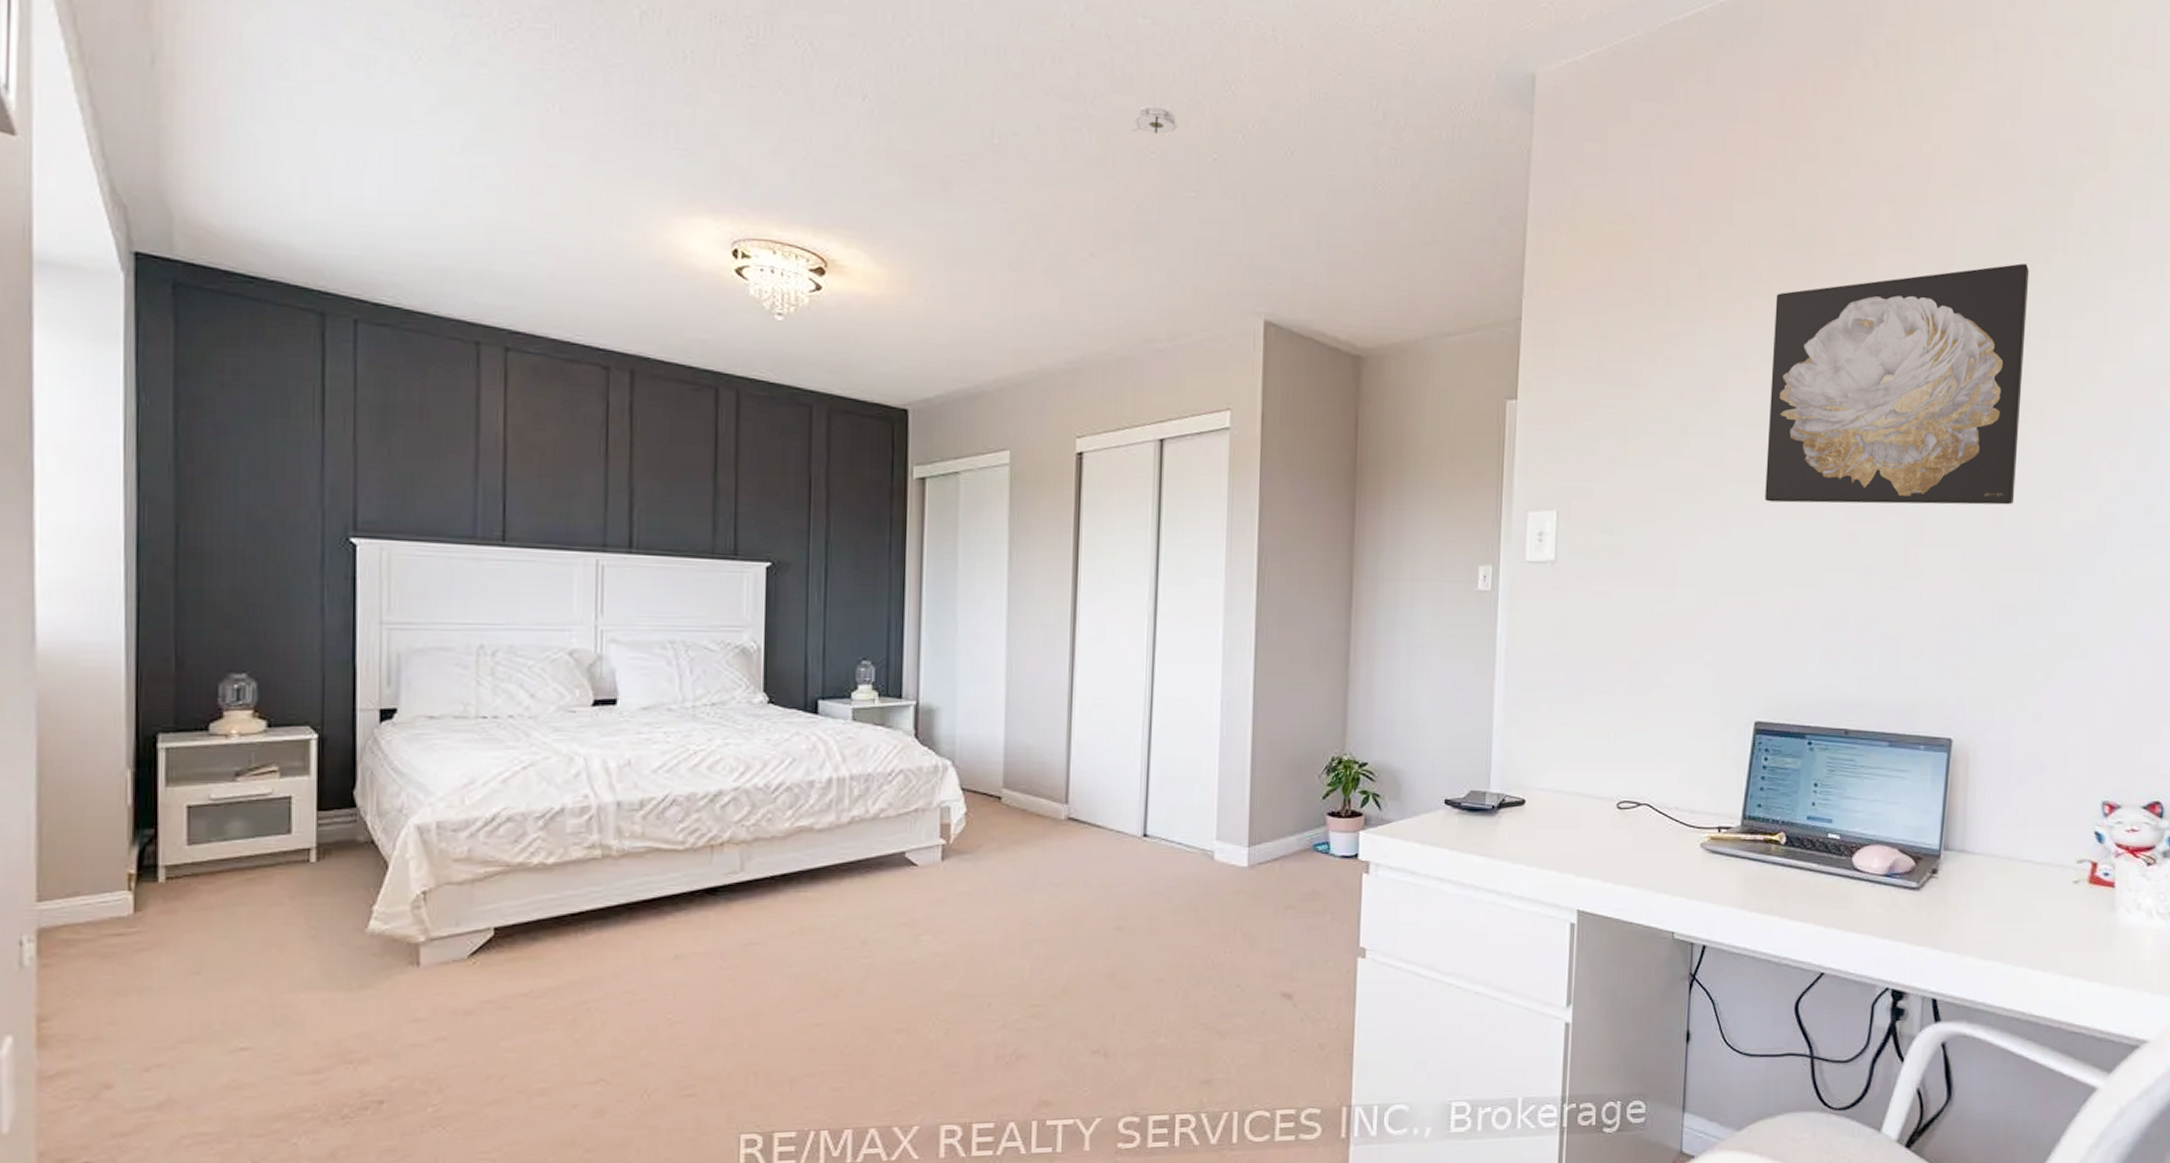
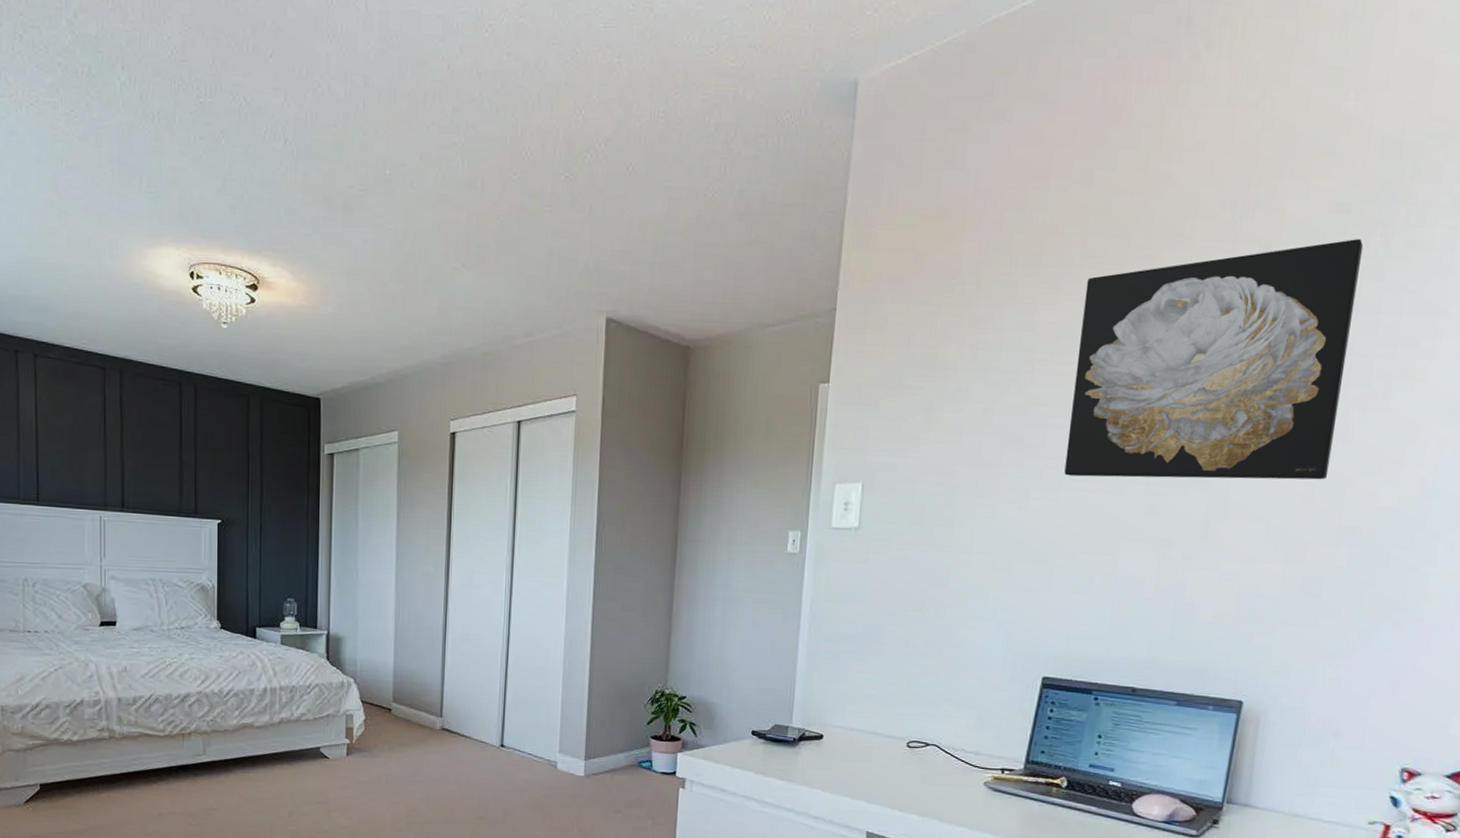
smoke detector: present [1132,105,1179,134] -> none [497,132,537,158]

